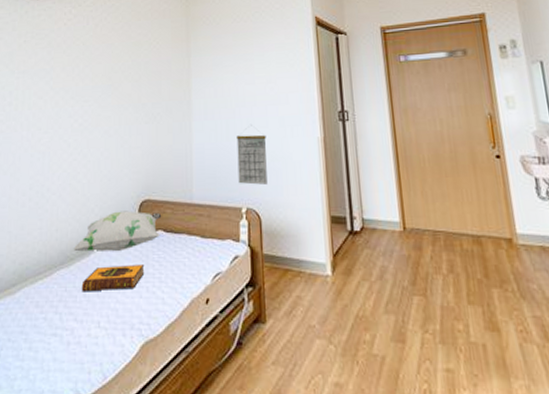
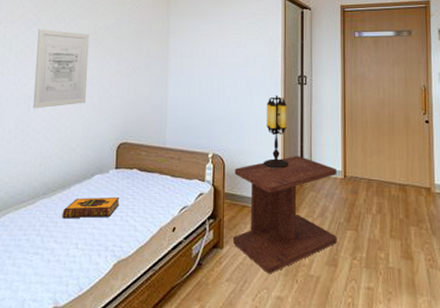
wall art: none [47,77,105,166] -> present [33,29,90,109]
decorative pillow: present [73,211,162,252] -> none [55,151,137,185]
calendar: present [236,125,268,185] -> none [207,83,234,134]
side table: none [273,206,403,353] -> present [234,156,337,273]
table lamp: none [304,135,337,223] -> present [263,95,290,169]

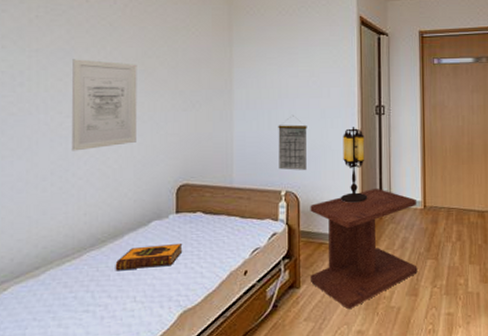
calendar: none [207,83,234,134] -> present [278,116,307,170]

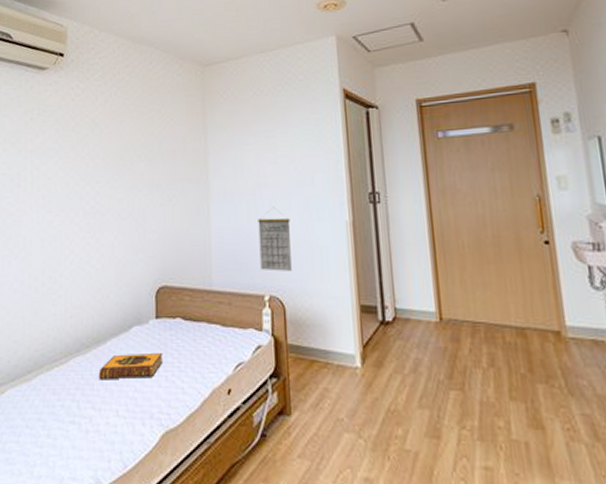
wall art: present [71,59,138,151] -> none [59,157,118,251]
side table: present [310,189,418,309] -> none [298,295,438,447]
table lamp: present [340,127,368,203] -> none [331,219,367,312]

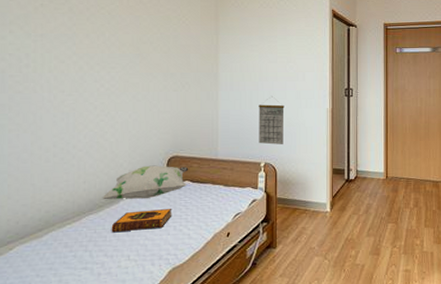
decorative pillow: none [89,297,180,339] -> present [102,165,189,200]

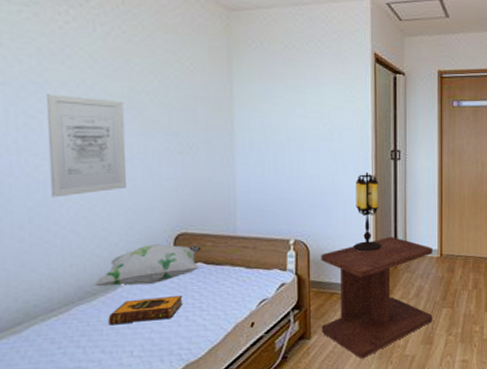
wall art: none [72,44,133,126] -> present [46,94,127,198]
calendar: present [259,96,284,145] -> none [285,160,317,218]
side table: none [286,161,380,266] -> present [320,237,433,358]
table lamp: none [312,107,337,174] -> present [352,172,382,252]

